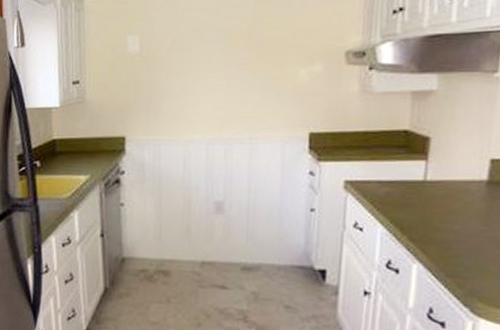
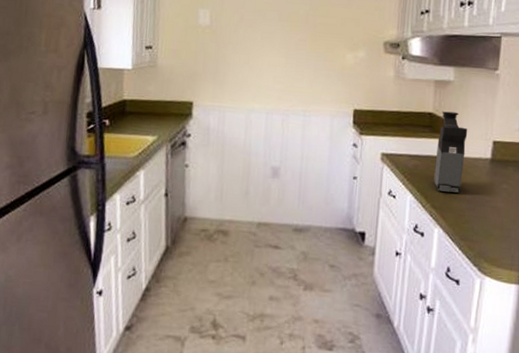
coffee maker: none [411,127,457,222] -> present [434,111,468,193]

